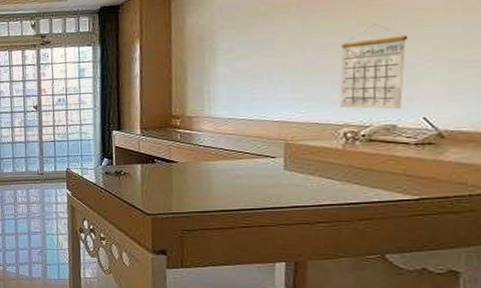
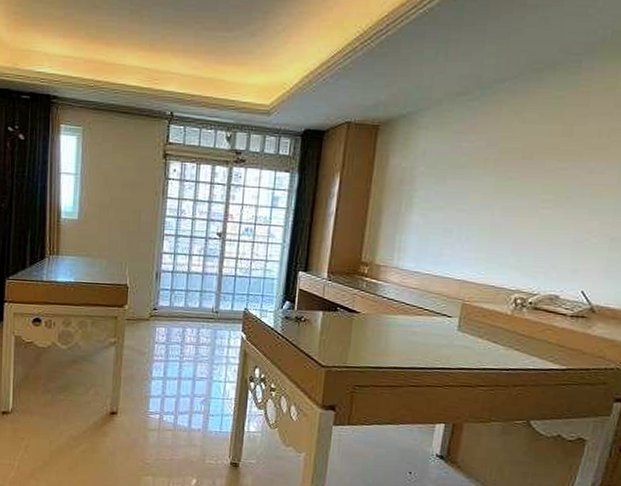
calendar: present [340,24,409,110] -> none [516,193,582,281]

